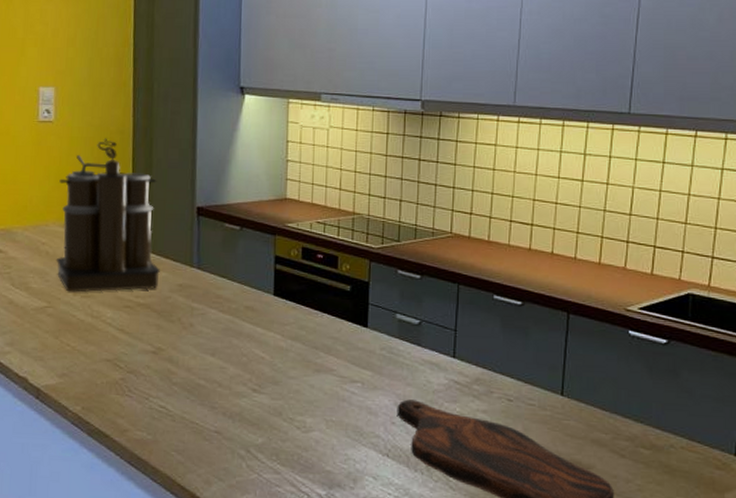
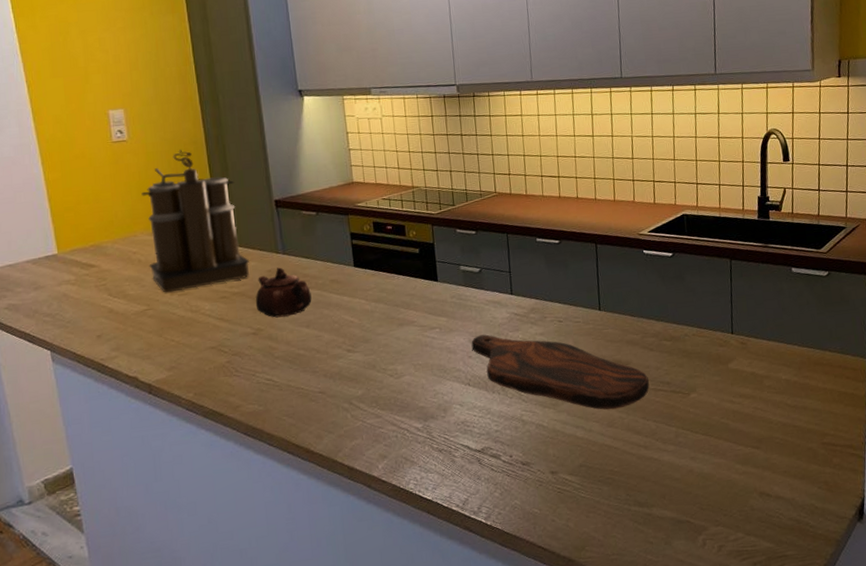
teapot: none [160,283,222,340] -> present [255,267,312,318]

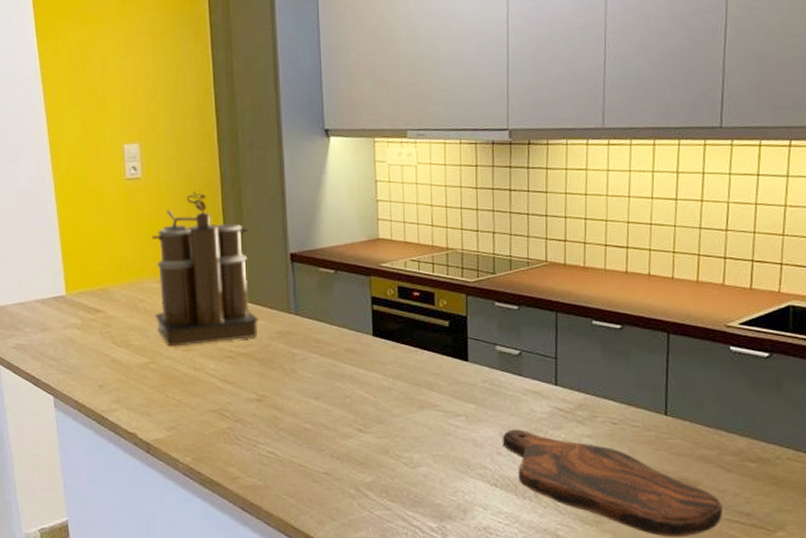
teapot: present [255,267,312,318] -> none [262,329,323,385]

